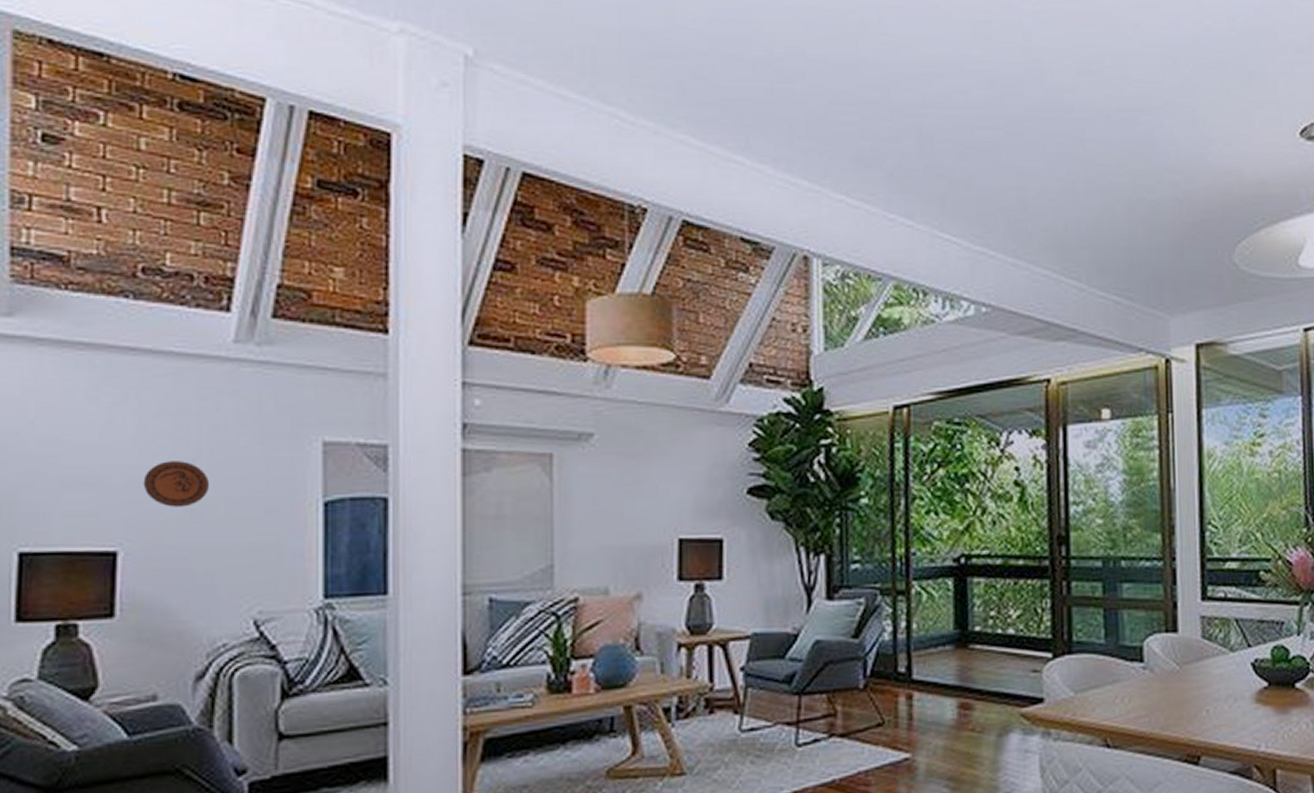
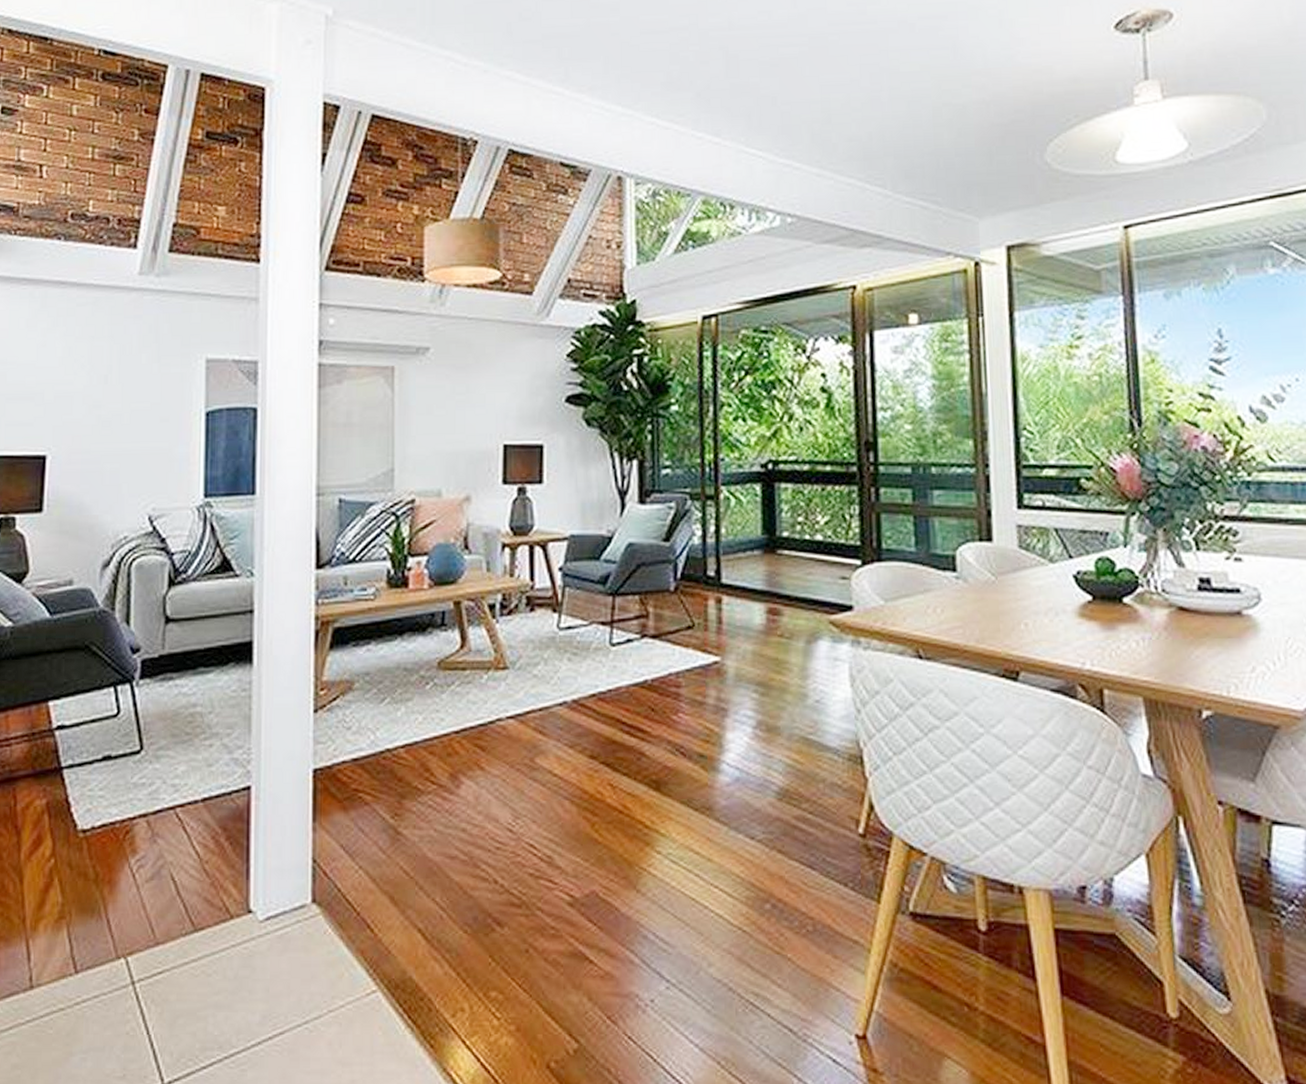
decorative plate: present [143,461,210,507] -> none [67,377,118,417]

